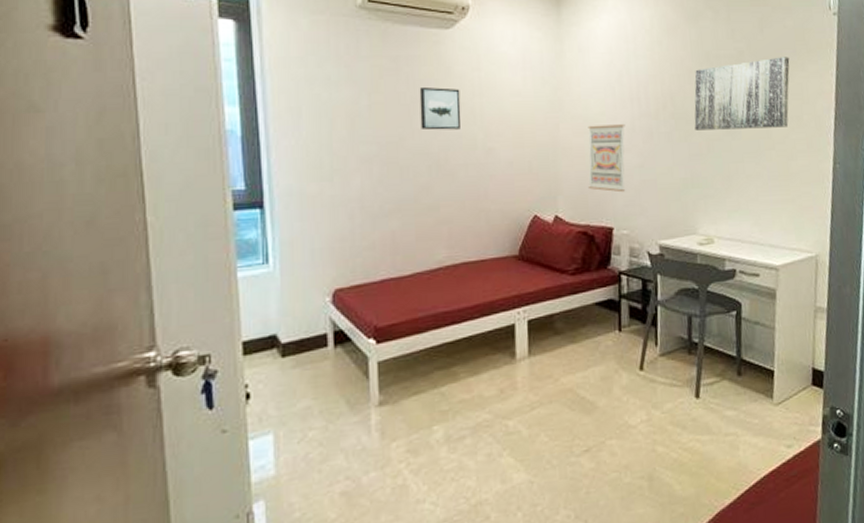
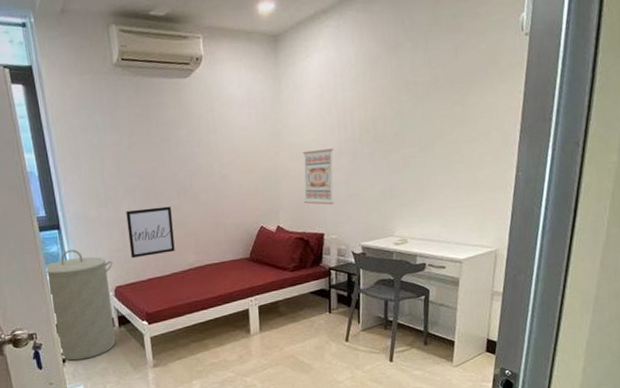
laundry hamper: none [234,237,334,396] -> present [44,249,116,361]
wall art: none [357,184,420,252] -> present [126,206,175,259]
wall art: present [419,86,461,130] -> none [166,127,201,163]
wall art: present [694,57,790,131] -> none [393,78,481,150]

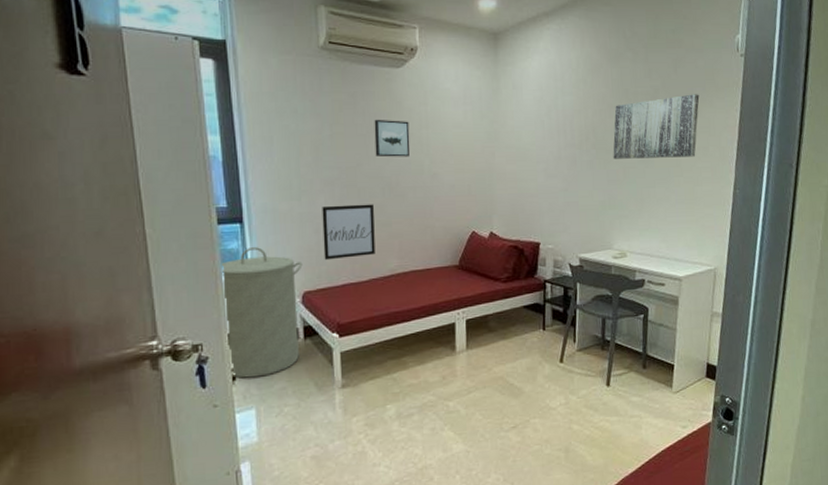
wall art: none [166,127,201,163] -> present [374,119,410,157]
wall art: present [302,148,334,205] -> none [519,153,553,213]
wall art: none [393,78,481,150] -> present [613,94,700,159]

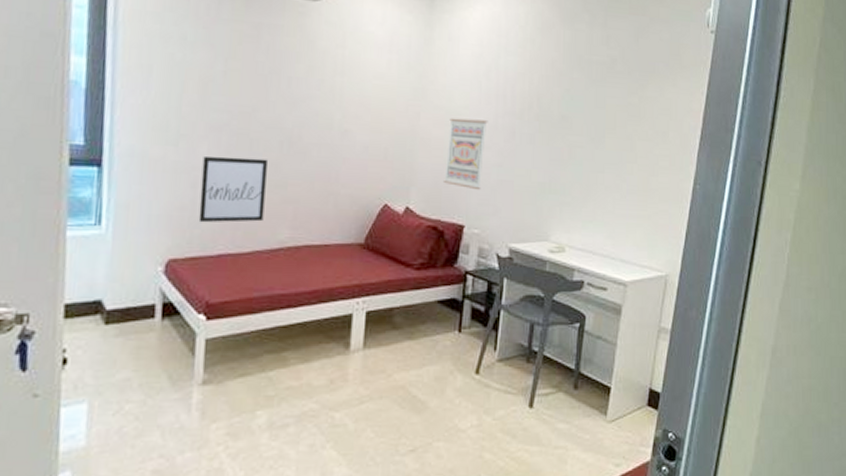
laundry hamper: present [219,247,303,378] -> none [61,198,171,362]
wall art: present [374,119,410,157] -> none [276,58,322,107]
wall art: none [519,153,553,213] -> present [444,118,488,191]
wall art: present [613,94,700,159] -> none [558,69,662,142]

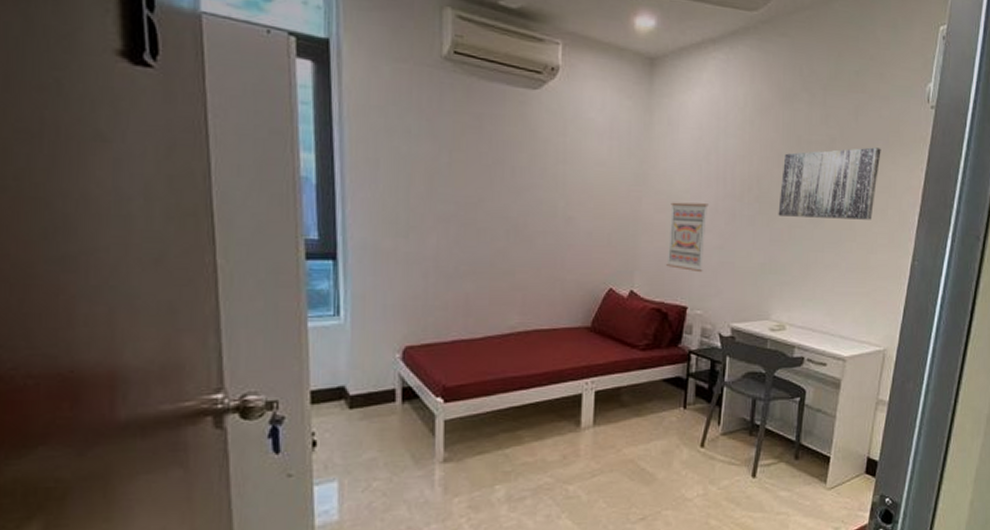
wall art: present [198,155,267,223] -> none [432,246,495,311]
wall art: none [558,69,662,142] -> present [778,147,881,220]

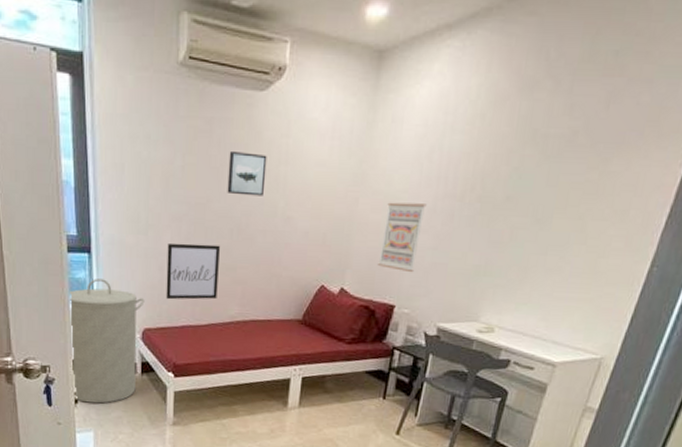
laundry hamper: none [305,290,406,444] -> present [67,278,145,404]
wall art: none [432,246,495,311] -> present [166,242,220,300]
wall art: none [501,148,544,196] -> present [227,150,267,196]
wall art: present [778,147,881,220] -> none [500,140,633,222]

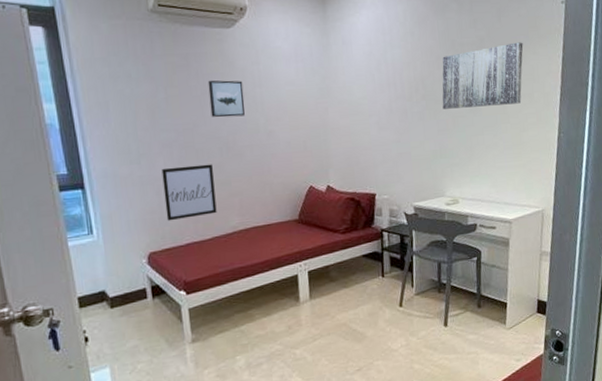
laundry hamper: present [67,278,145,404] -> none [64,212,149,339]
wall art: present [378,202,427,273] -> none [352,106,386,164]
wall art: none [500,140,633,222] -> present [442,42,523,109]

